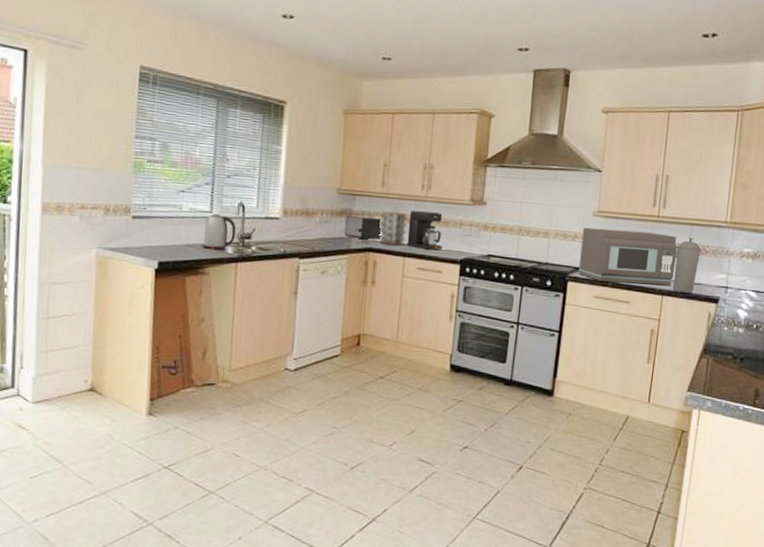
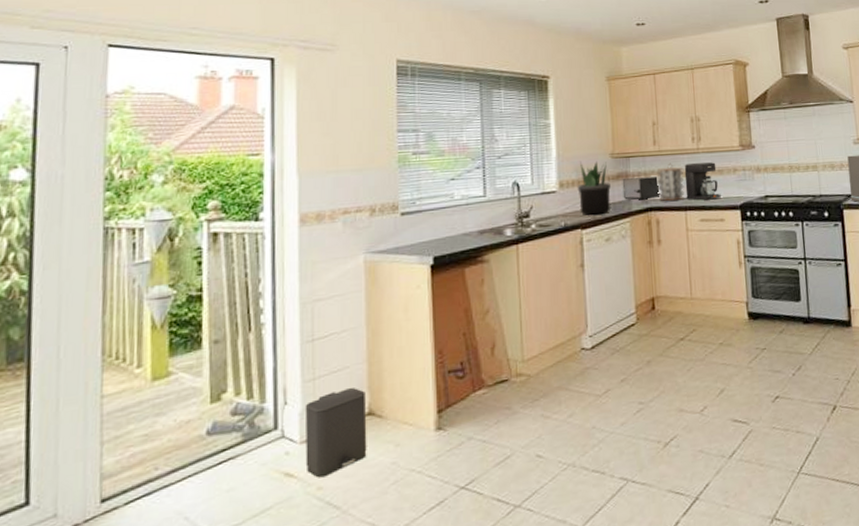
pedal bin: none [35,364,90,435] -> present [304,387,367,478]
kettle: present [202,213,236,250] -> none [478,196,513,236]
planter: none [300,192,333,247] -> present [577,161,611,215]

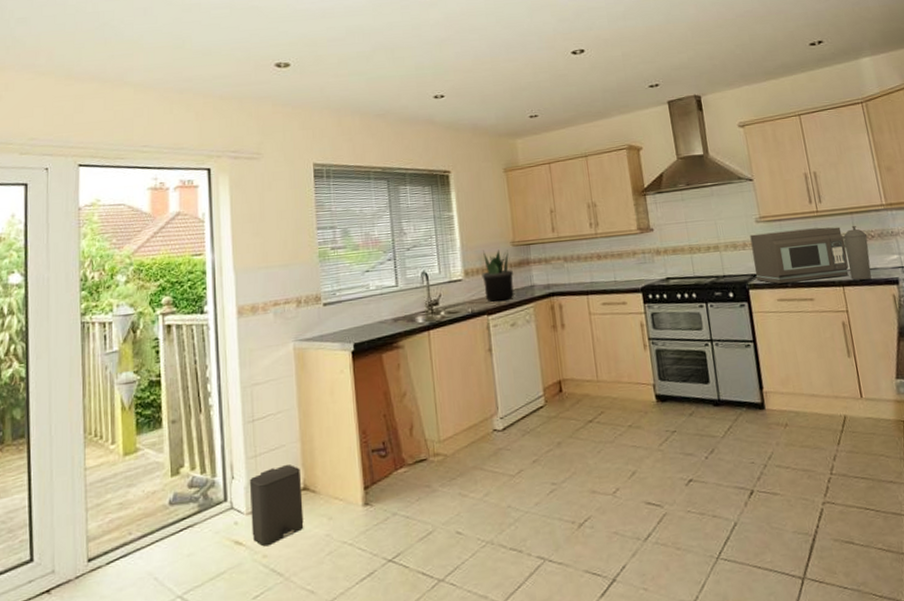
toaster: present [622,175,662,201] -> none [523,261,563,287]
spice rack: present [657,163,685,202] -> none [557,248,586,287]
coffee maker: present [684,162,721,201] -> none [583,246,622,285]

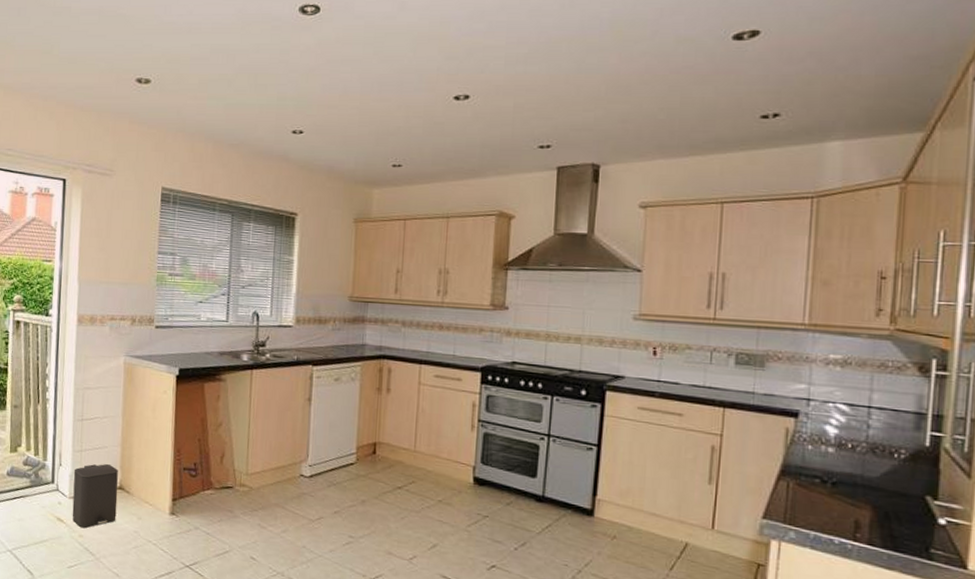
planter: present [481,249,514,302] -> none [313,300,346,354]
microwave: present [750,227,849,284] -> none [617,332,741,397]
canister: present [843,225,872,281] -> none [736,341,771,407]

